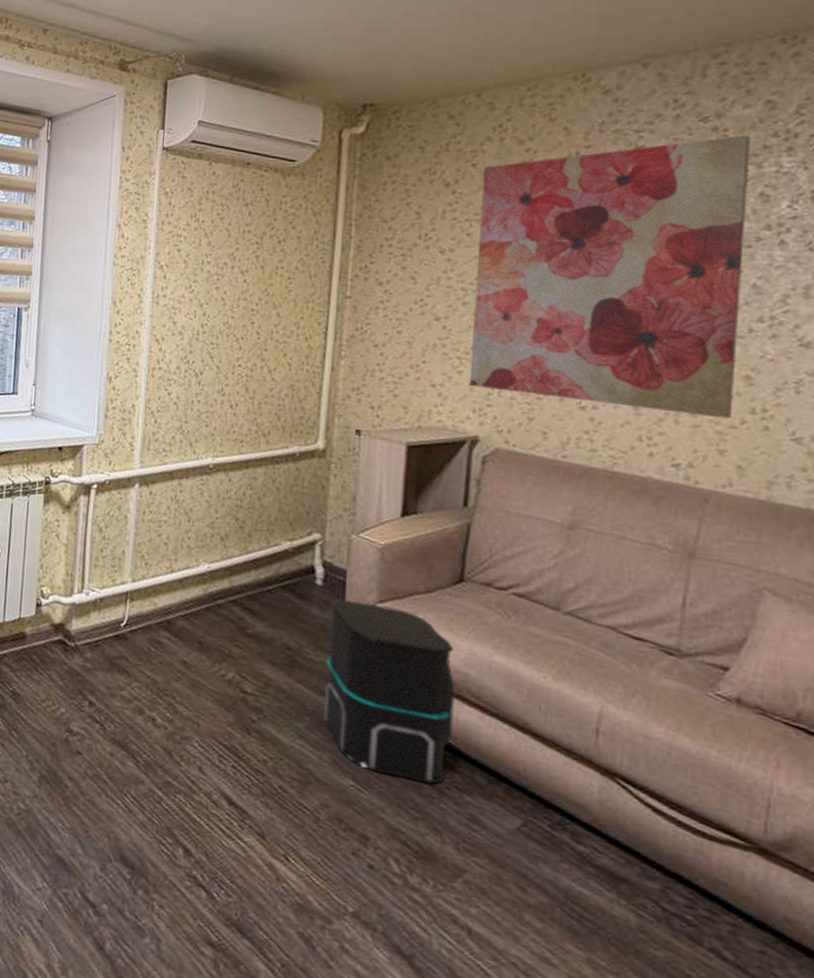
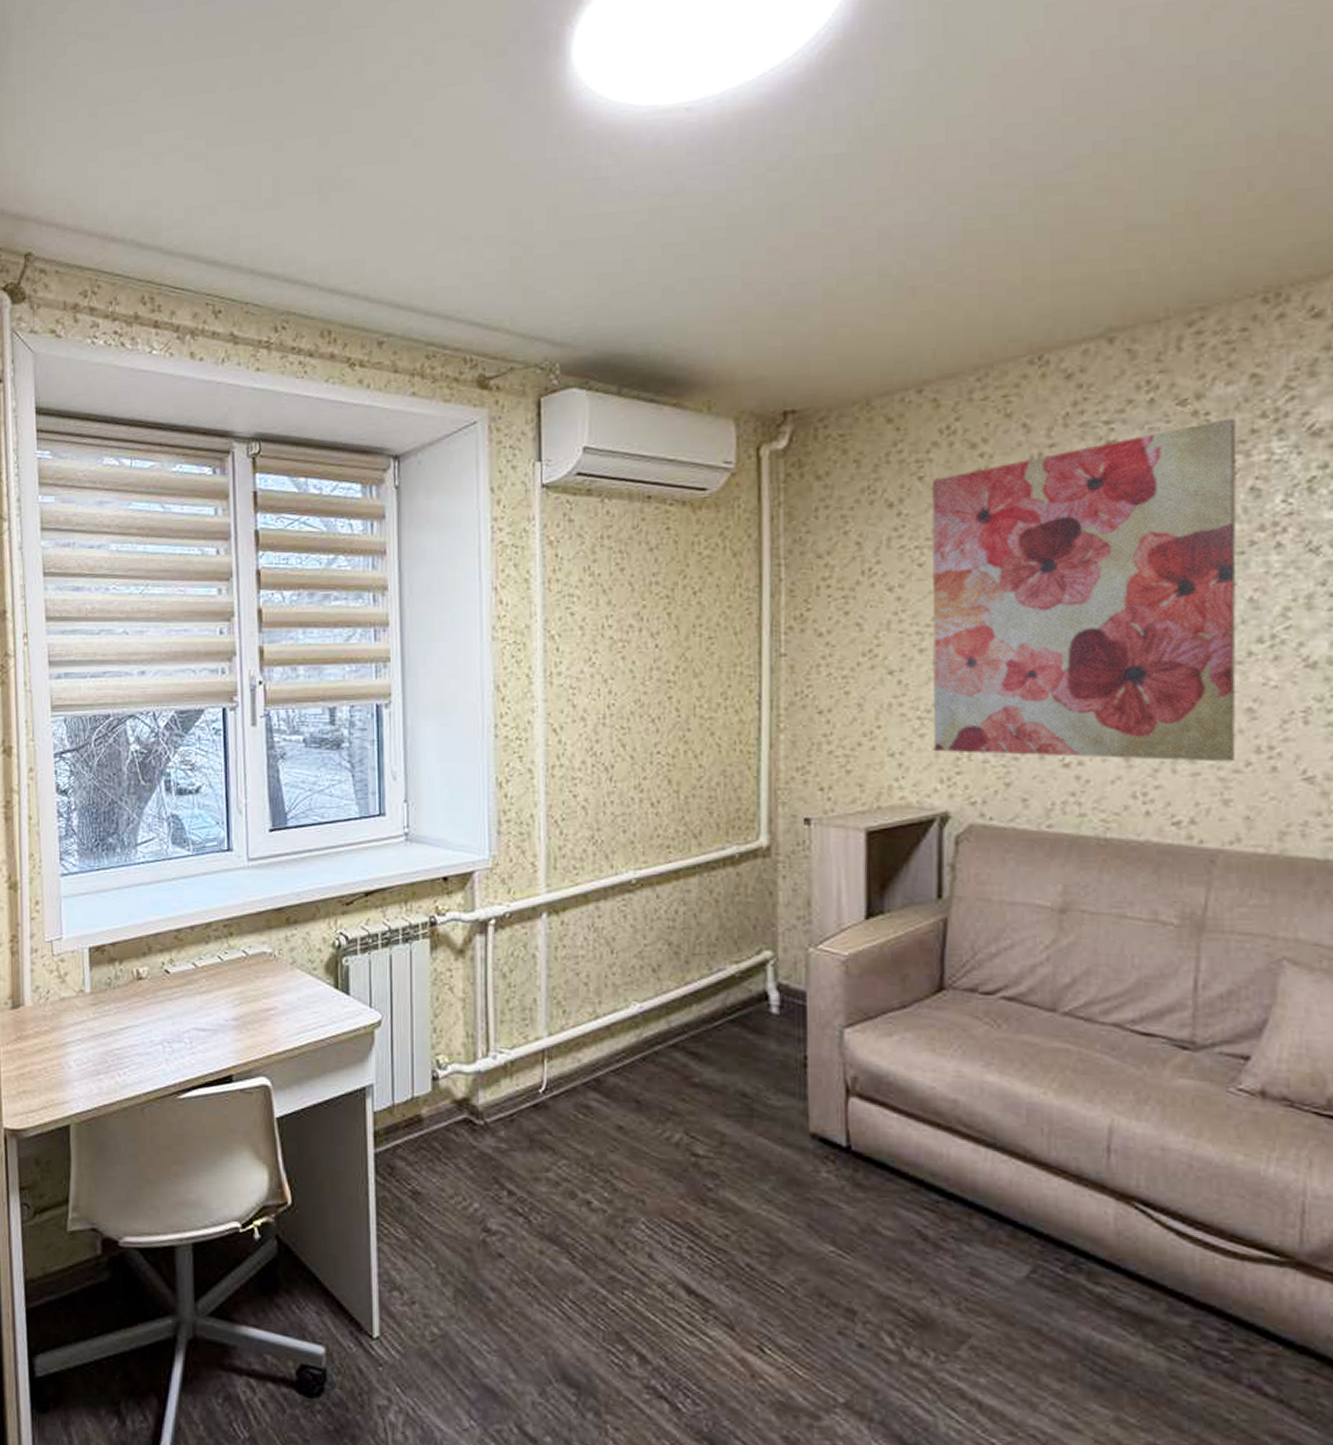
speaker: present [322,599,456,785] -> none [790,1028,945,1238]

